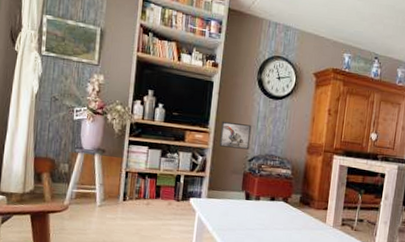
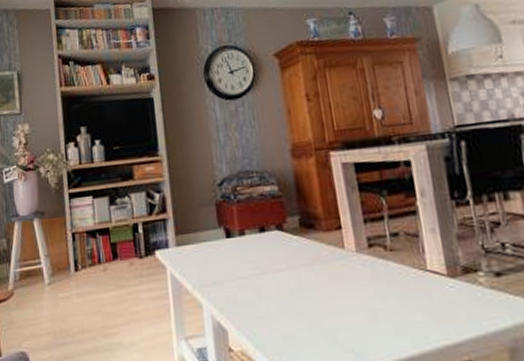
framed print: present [219,121,252,150] -> none [173,139,216,176]

